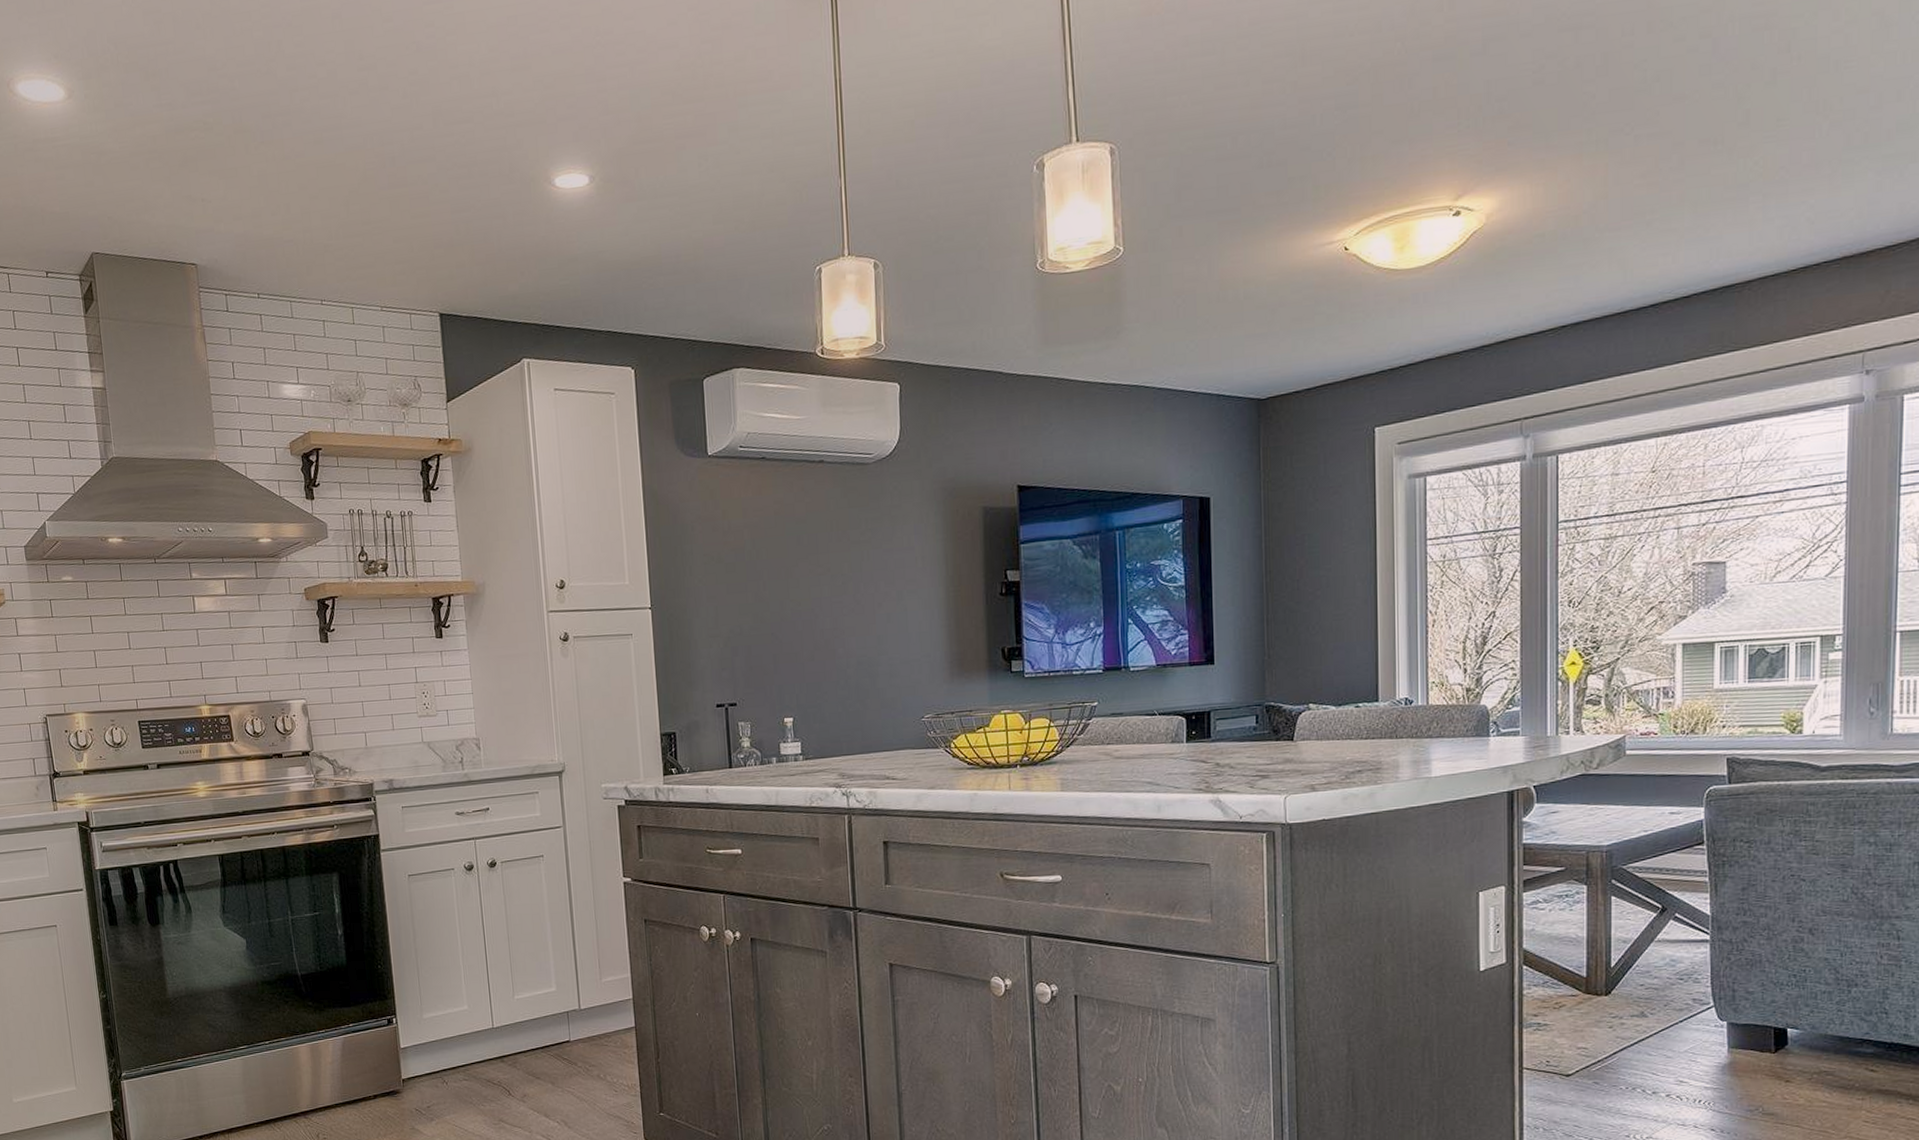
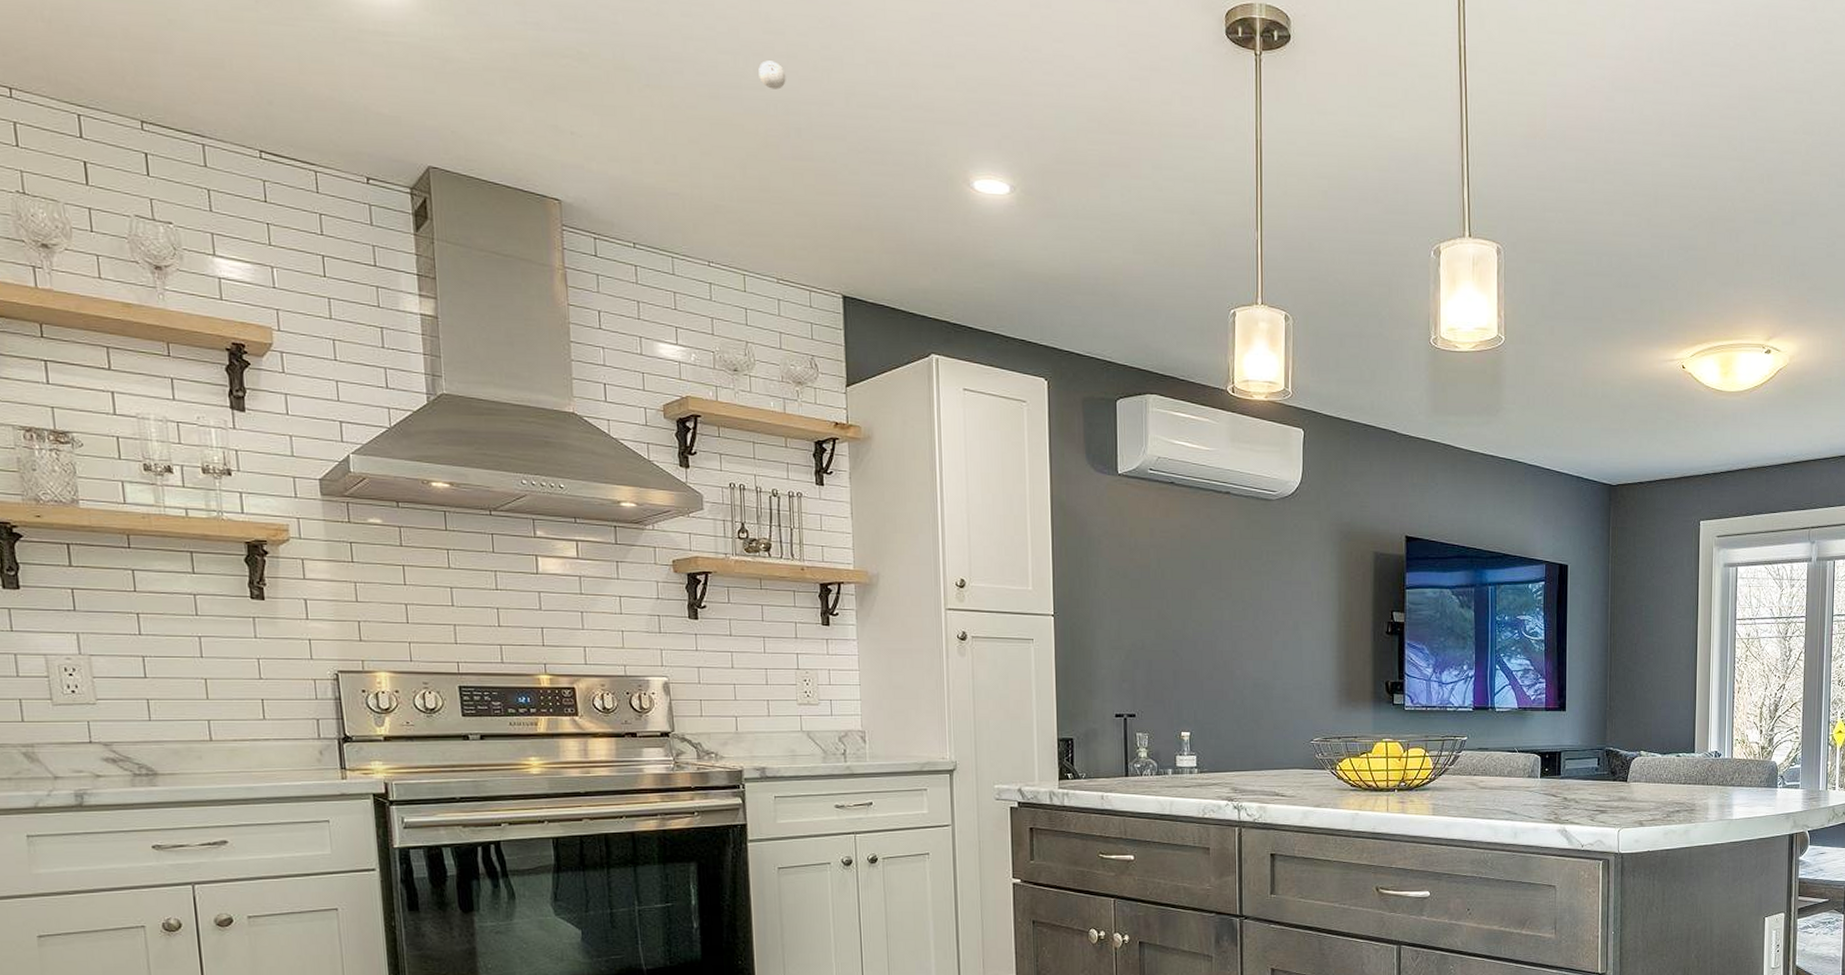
eyeball: none [355,96,380,124] -> present [758,60,786,90]

